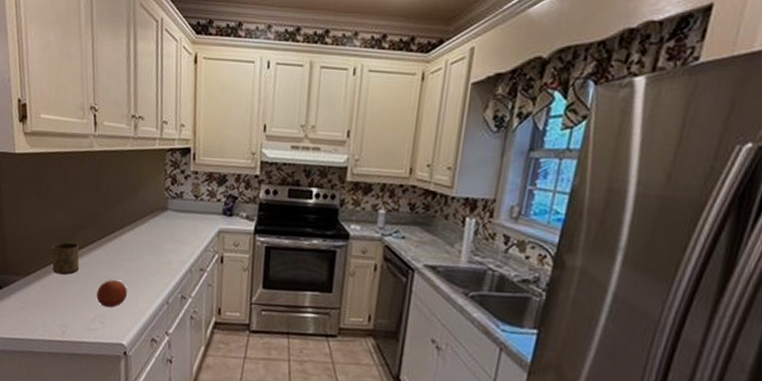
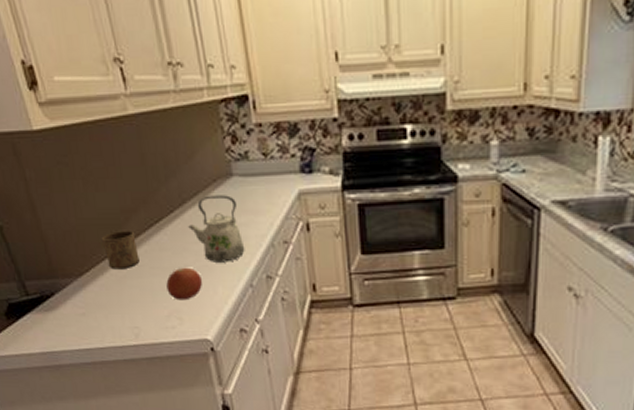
kettle: none [124,223,168,280] -> present [188,195,245,262]

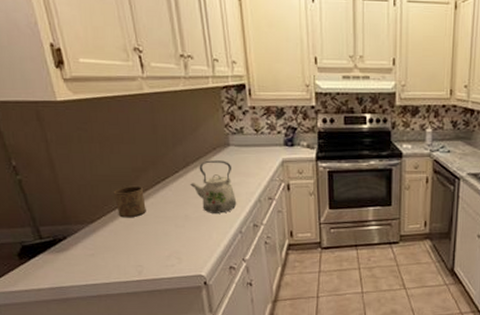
fruit: present [166,267,202,301] -> none [169,217,199,244]

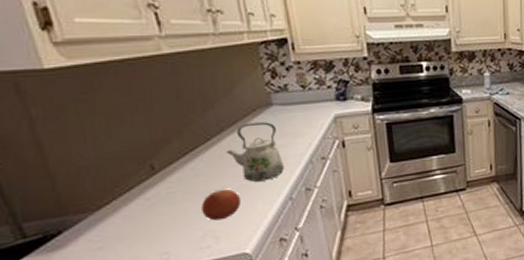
cup: present [113,185,146,218] -> none [126,160,171,199]
fruit: none [169,217,199,244] -> present [201,189,241,221]

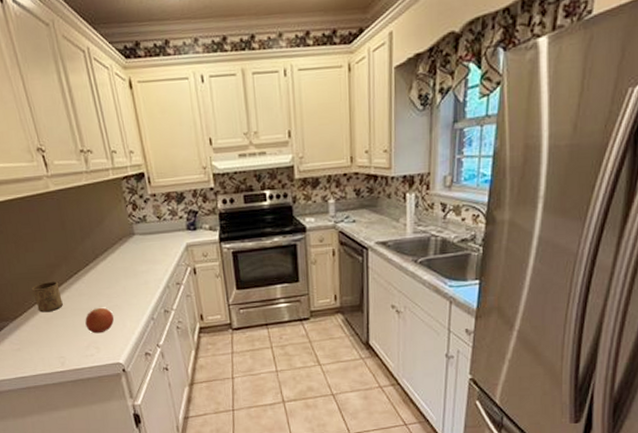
cup: none [126,160,171,199] -> present [31,281,63,313]
kettle: present [226,122,285,182] -> none [101,250,147,302]

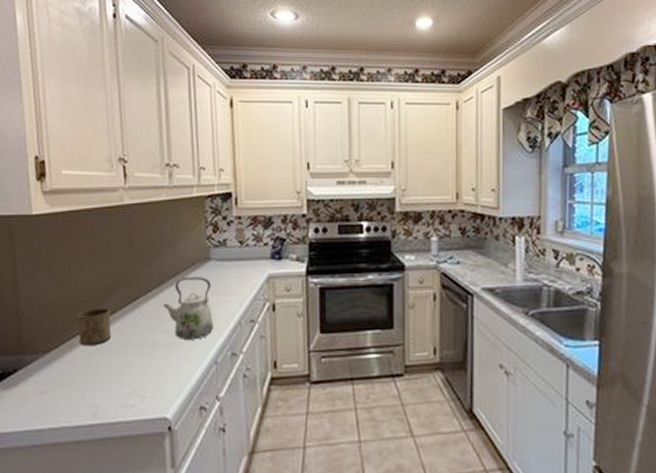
fruit: present [85,307,114,334] -> none [133,344,169,378]
kettle: none [101,250,147,302] -> present [163,277,214,340]

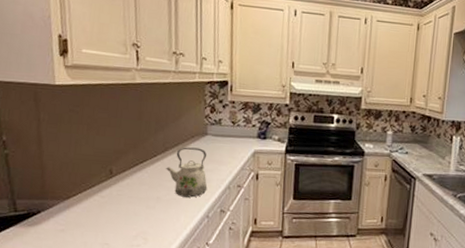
cup: present [76,307,111,346] -> none [92,166,122,197]

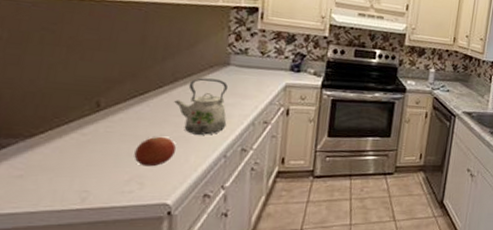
fruit: none [139,198,169,225] -> present [134,136,176,167]

